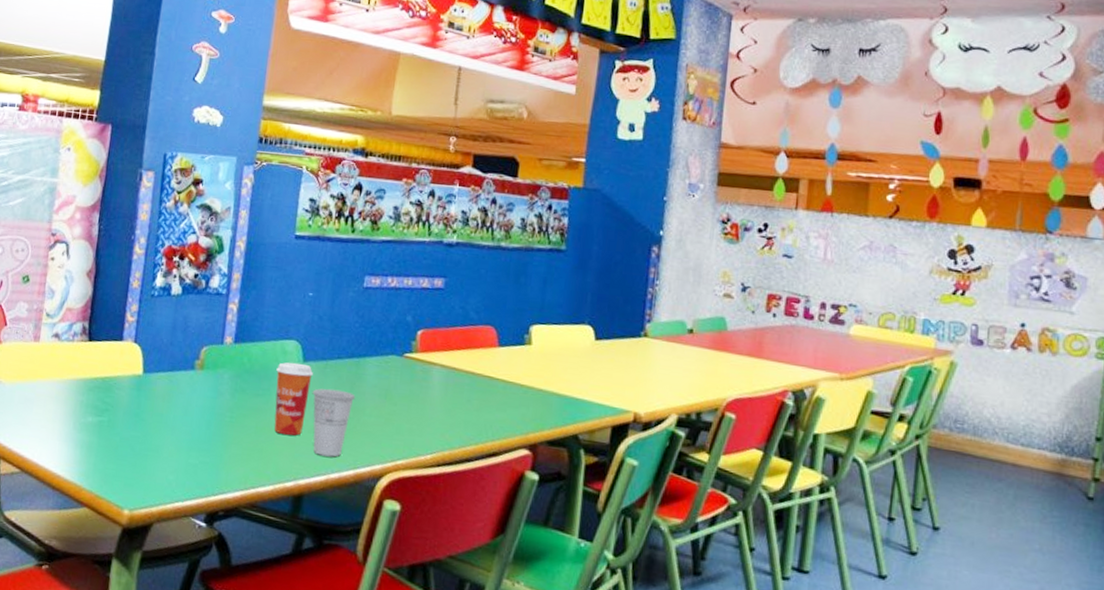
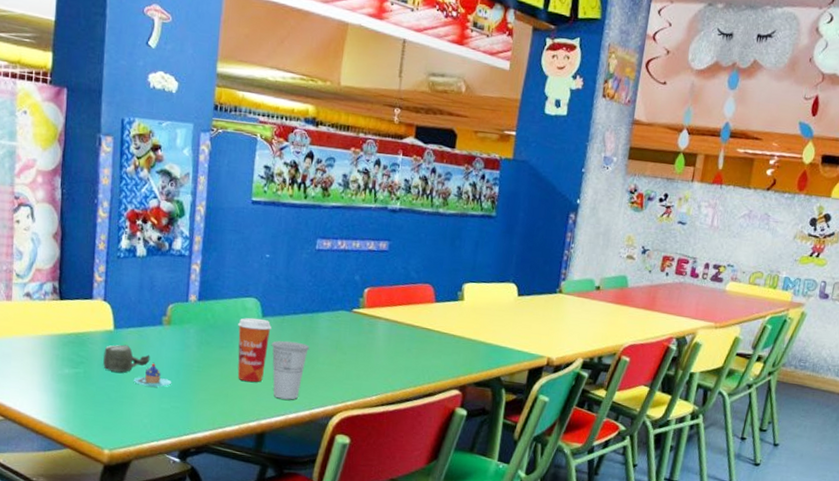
cup: none [129,390,180,422] -> present [103,344,150,372]
cupcake: none [160,411,202,439] -> present [133,362,172,387]

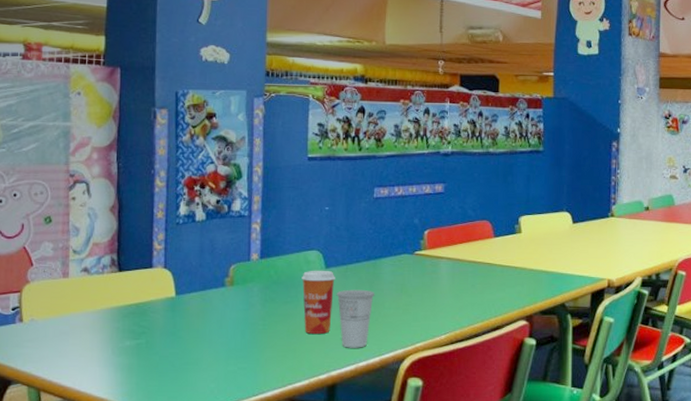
cup: present [103,344,150,372] -> none [166,310,214,339]
cupcake: present [133,362,172,387] -> none [197,325,238,350]

